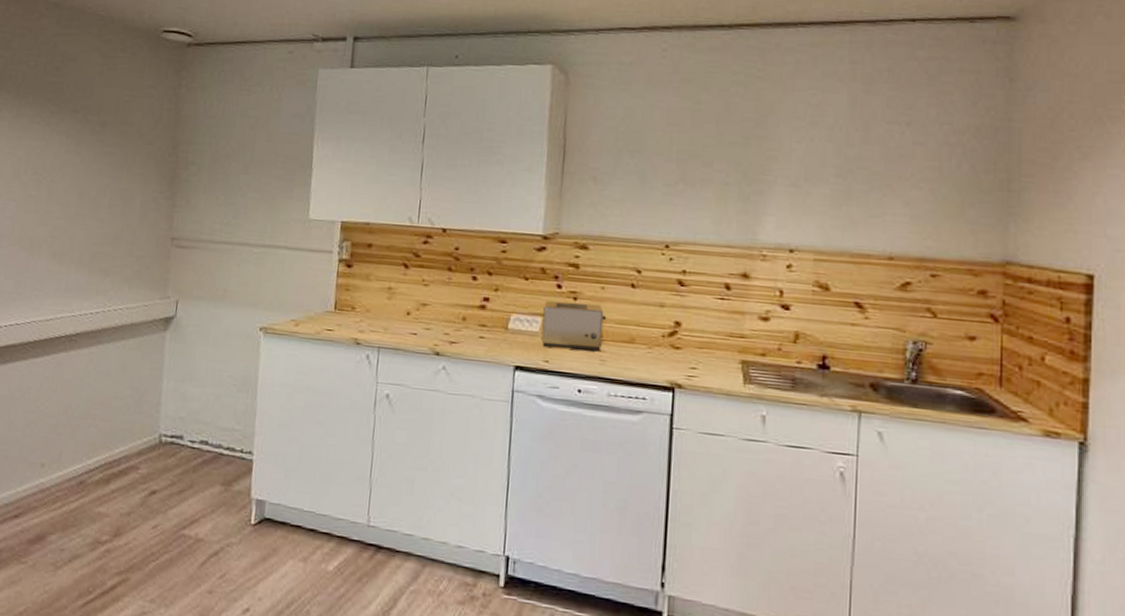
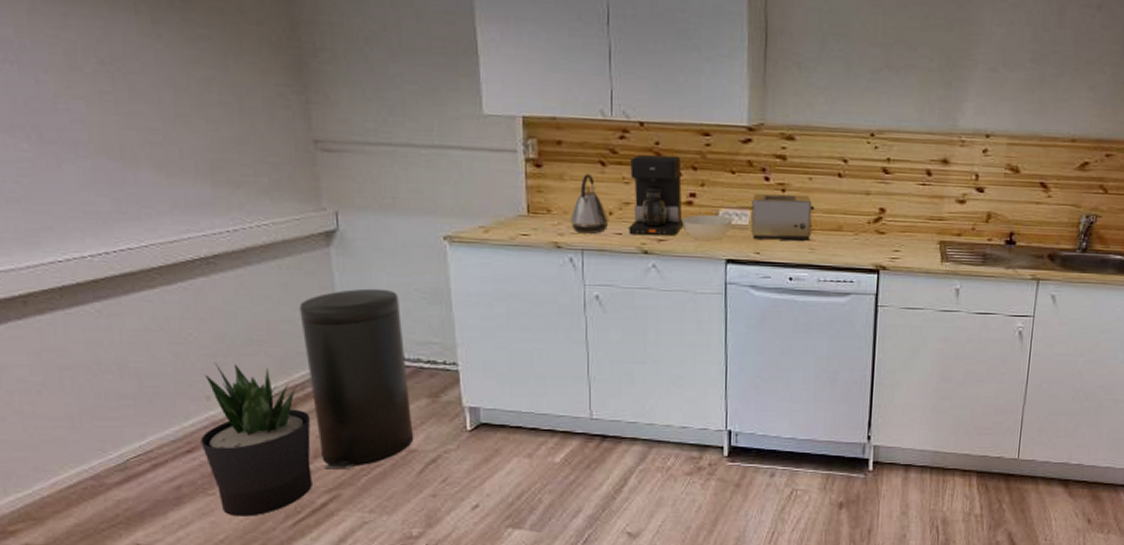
planter: none [27,431,120,591] -> present [200,362,313,517]
pedal bin: none [120,372,214,553] -> present [299,288,414,469]
kettle: none [371,275,407,333] -> present [570,173,609,234]
coffee maker: none [423,258,477,340] -> present [628,154,684,237]
bowl: none [473,319,524,347] -> present [681,215,733,242]

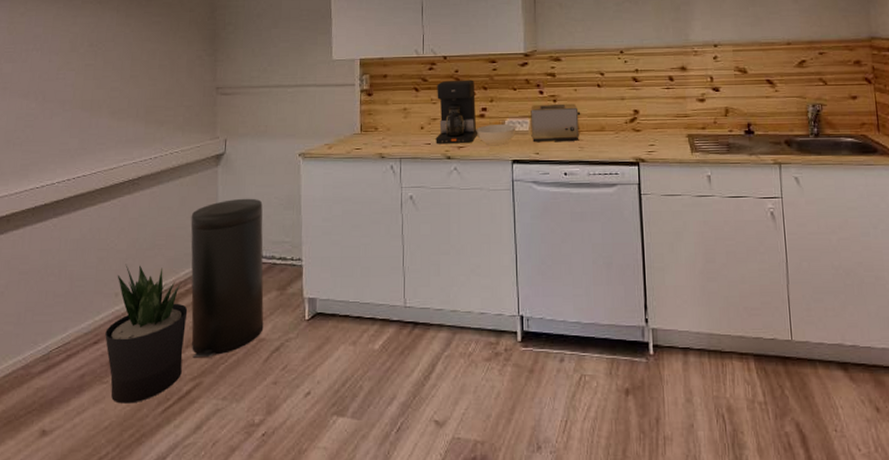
kettle: present [570,173,609,234] -> none [392,98,421,145]

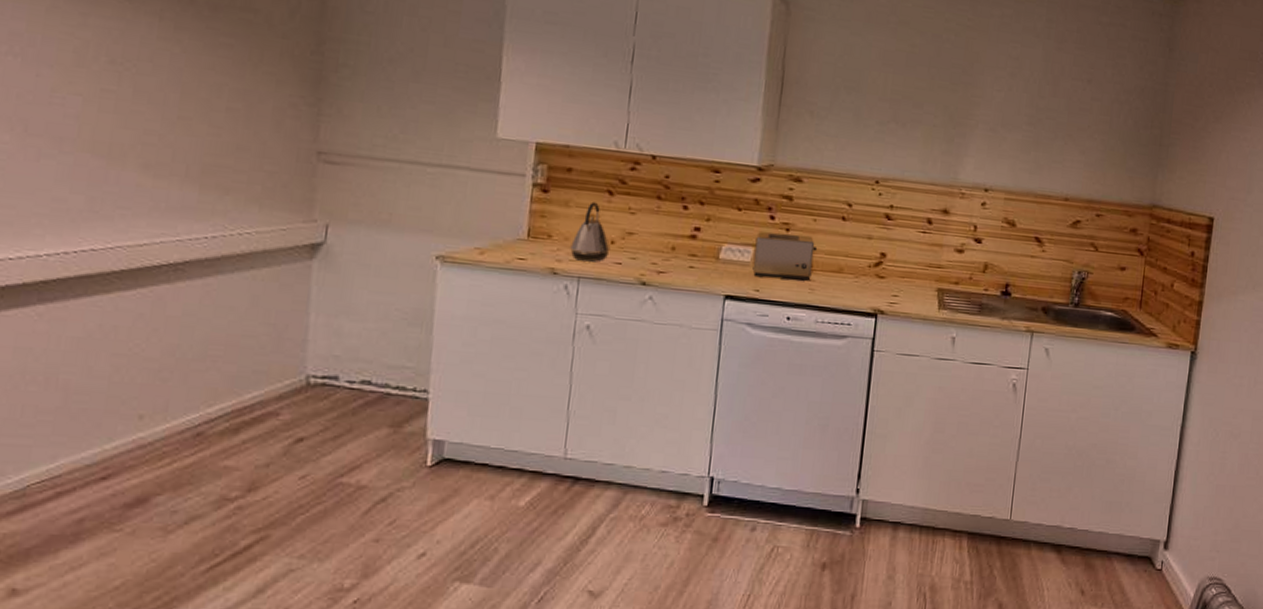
planter: present [105,264,188,404] -> none [119,377,254,559]
pedal bin: present [190,198,264,358] -> none [256,305,377,506]
kettle: none [392,98,421,145] -> present [570,202,611,262]
coffee maker: present [436,79,478,145] -> none [628,186,689,270]
bowl: present [476,124,516,146] -> none [683,248,735,277]

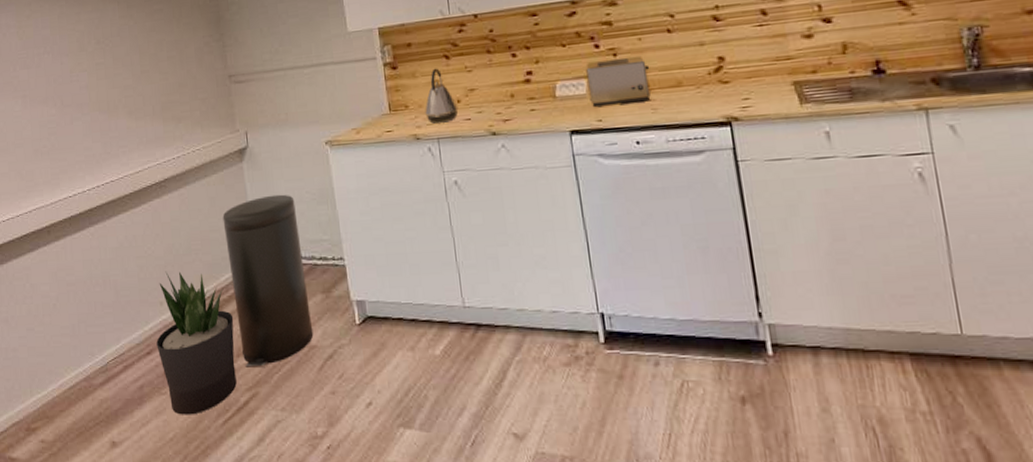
planter: none [119,377,254,559] -> present [156,271,237,415]
pedal bin: none [256,305,377,506] -> present [222,194,314,367]

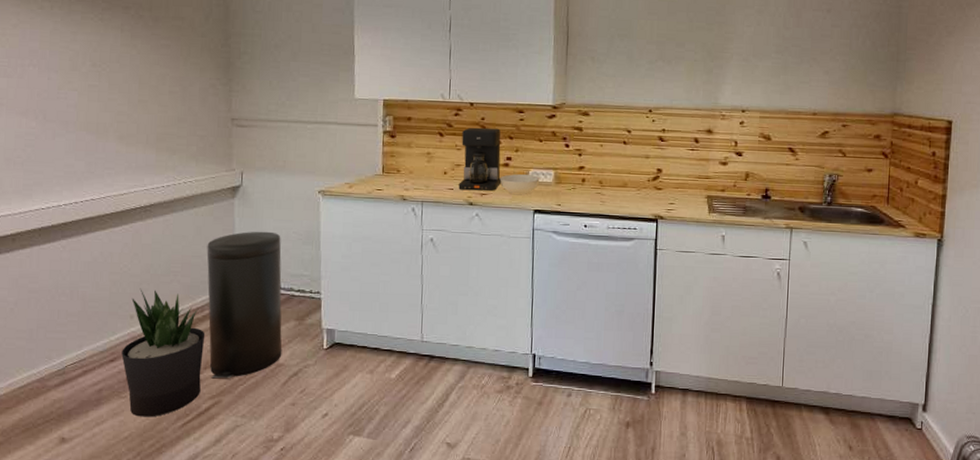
kettle: present [425,68,459,124] -> none [414,142,444,189]
coffee maker: none [470,39,526,119] -> present [458,127,502,192]
bowl: none [522,88,571,116] -> present [499,174,540,196]
toaster: present [586,55,651,108] -> none [554,157,605,195]

